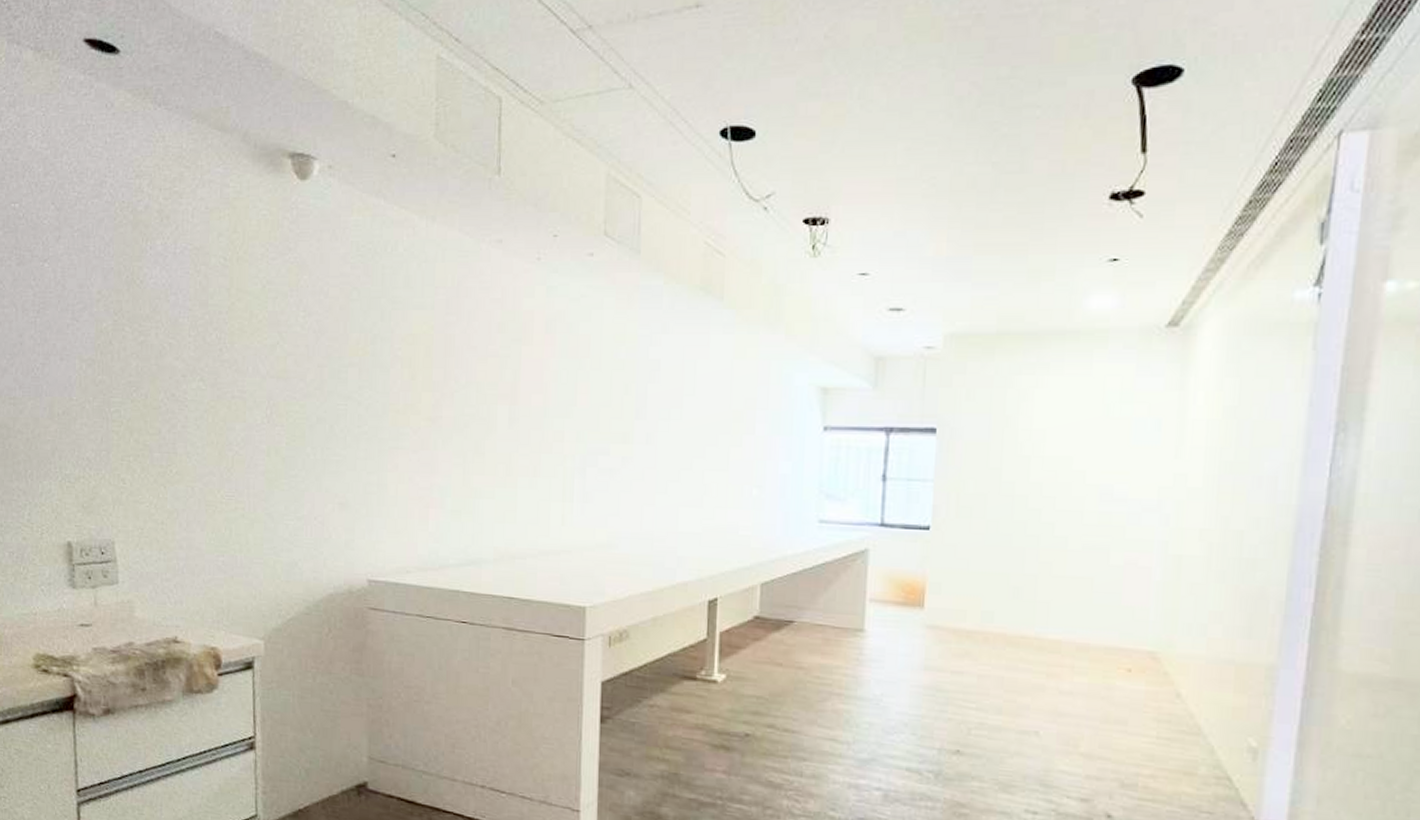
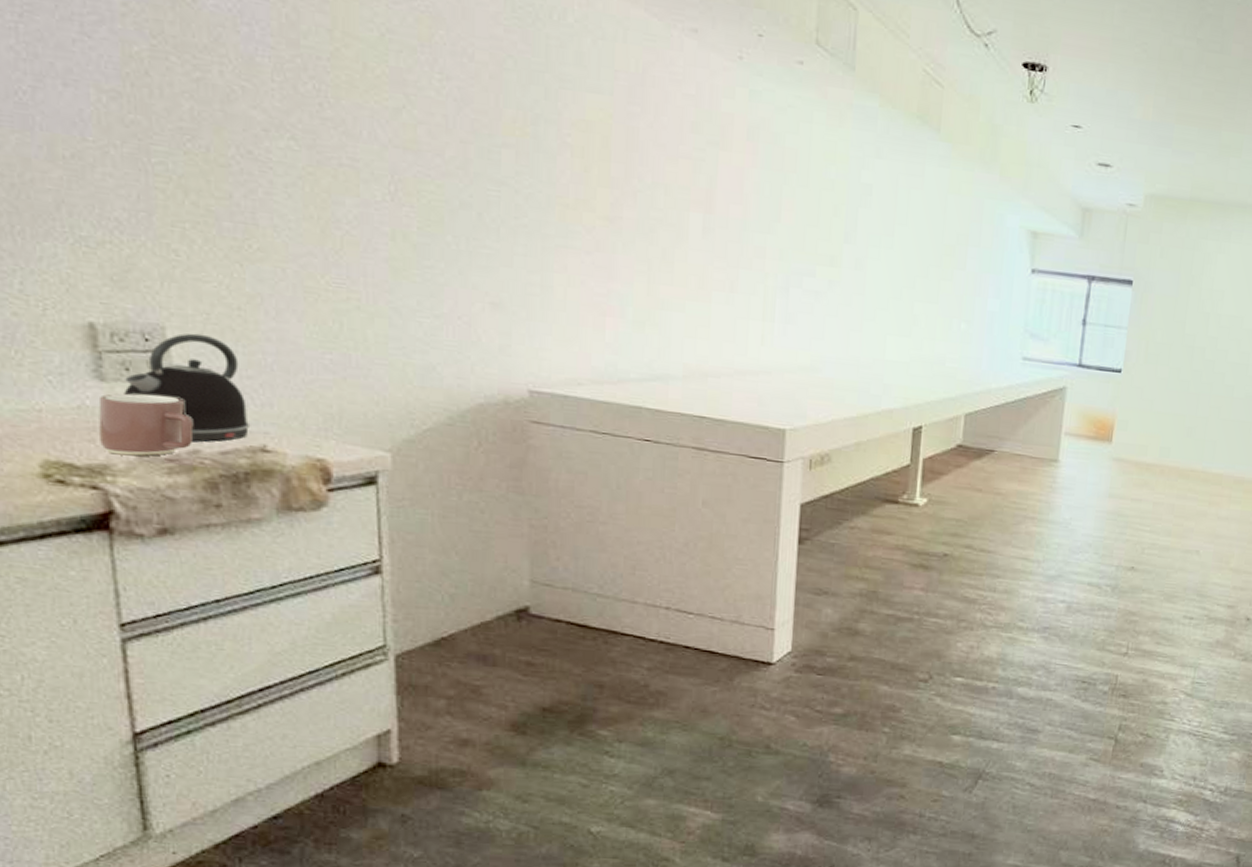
mug: none [71,597,130,649] -> present [98,393,194,457]
kettle: none [87,545,167,636] -> present [124,333,251,442]

